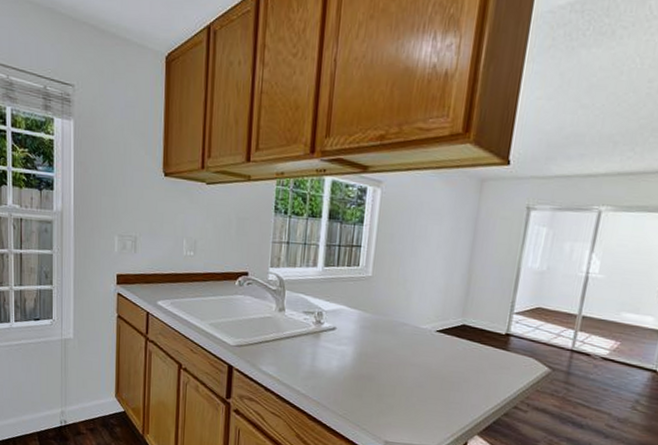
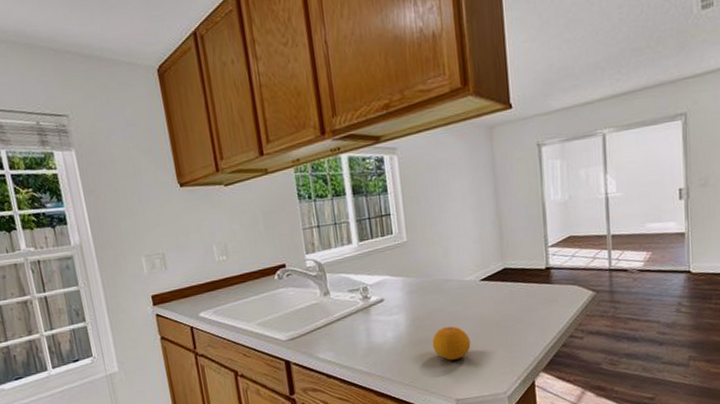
fruit: none [373,369,413,403] -> present [432,326,471,361]

